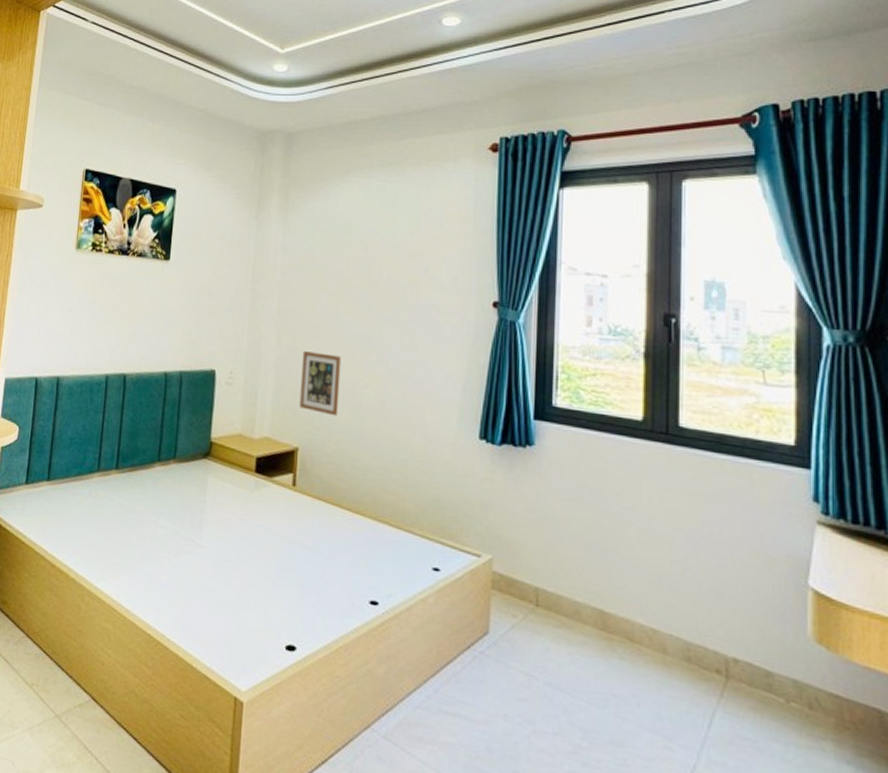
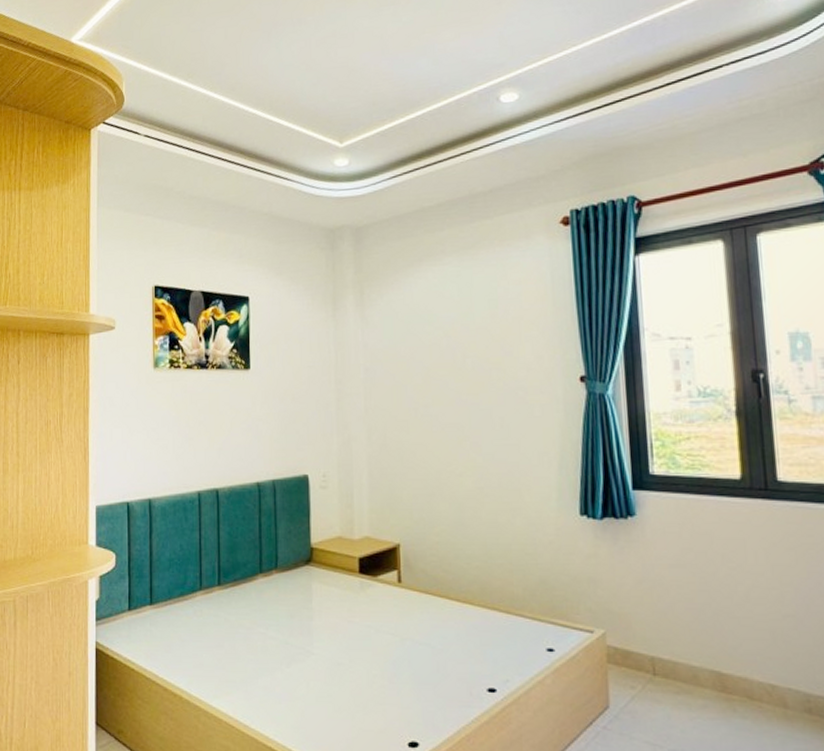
picture frame: present [299,351,342,416] -> none [394,446,437,508]

